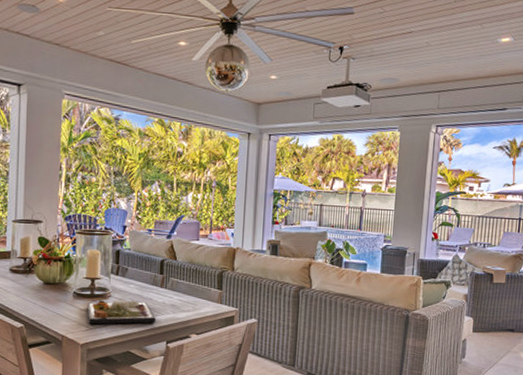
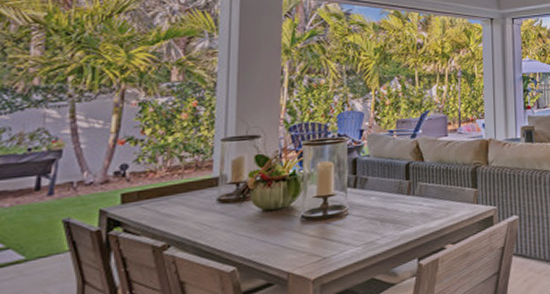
dinner plate: present [87,300,157,325] -> none [319,215,405,253]

